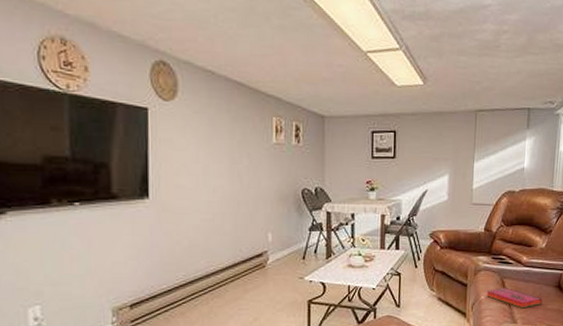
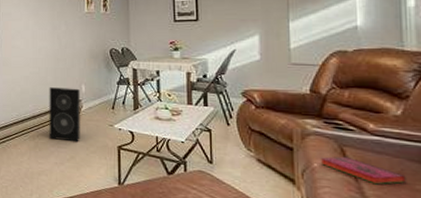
speaker: none [227,237,266,302] -> present [49,87,80,142]

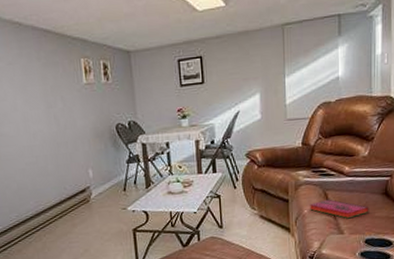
speaker: present [49,87,80,142] -> none [51,174,93,236]

